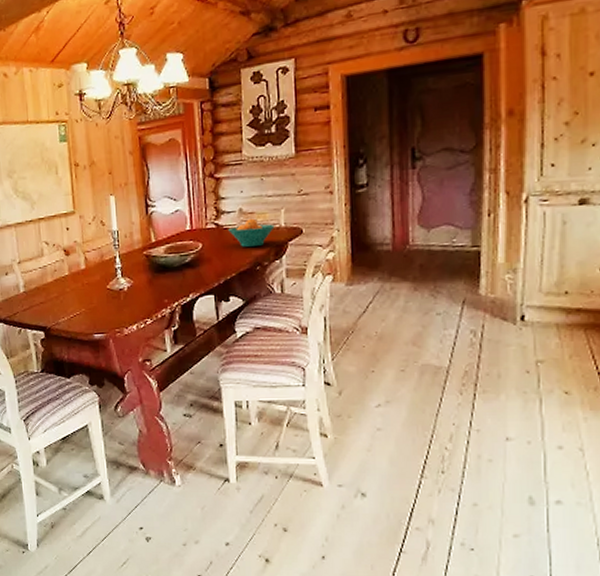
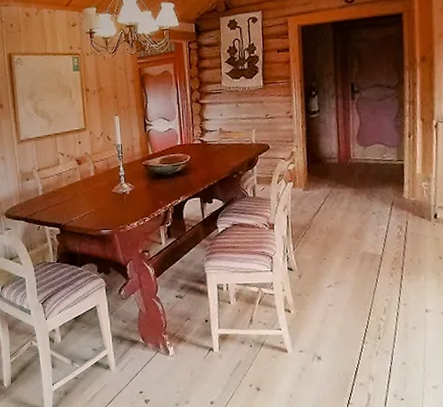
fruit bowl: present [228,218,275,247] -> none [211,136,248,159]

